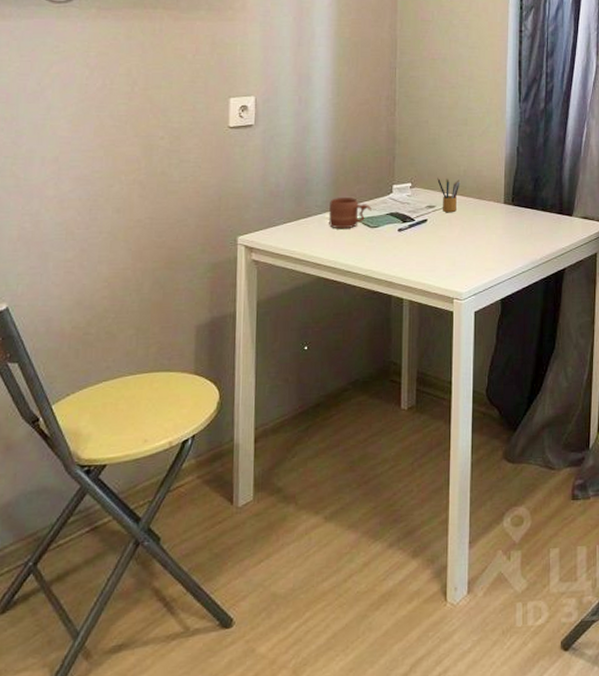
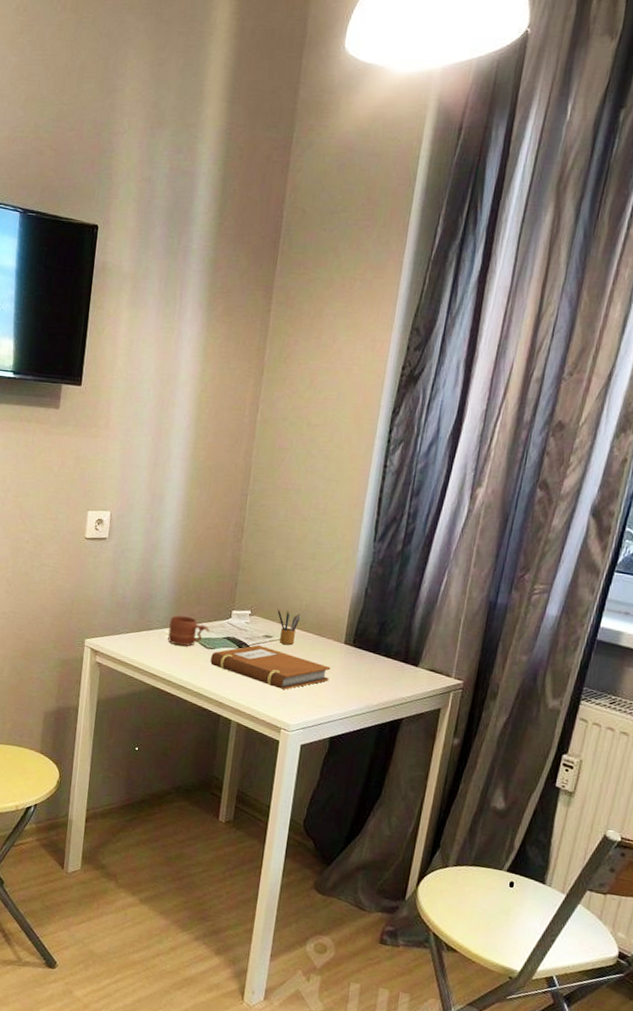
notebook: none [376,217,494,258] -> present [210,645,331,690]

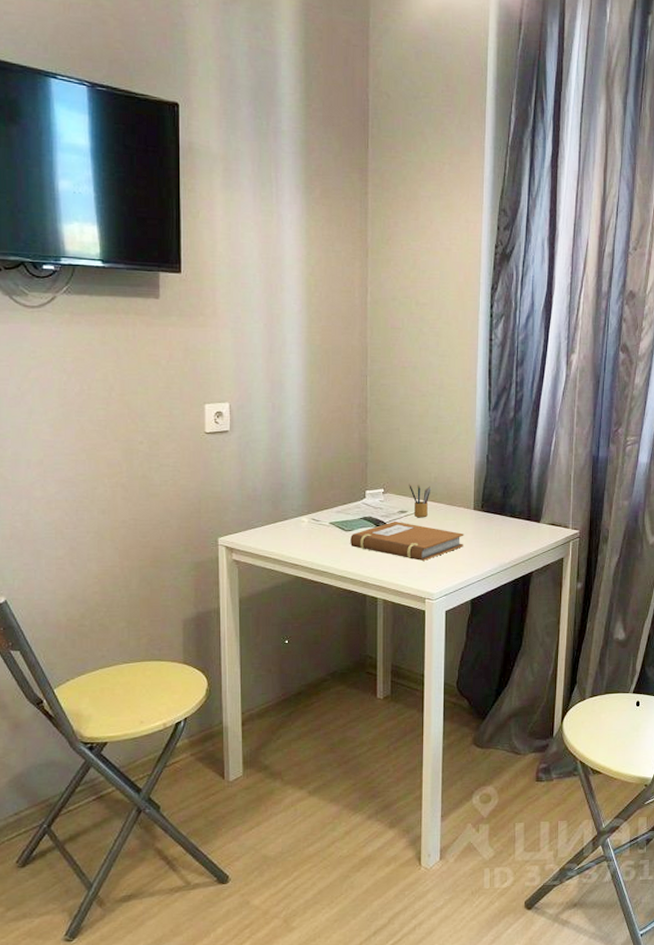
mug: present [168,615,210,646] -> none [304,502,346,531]

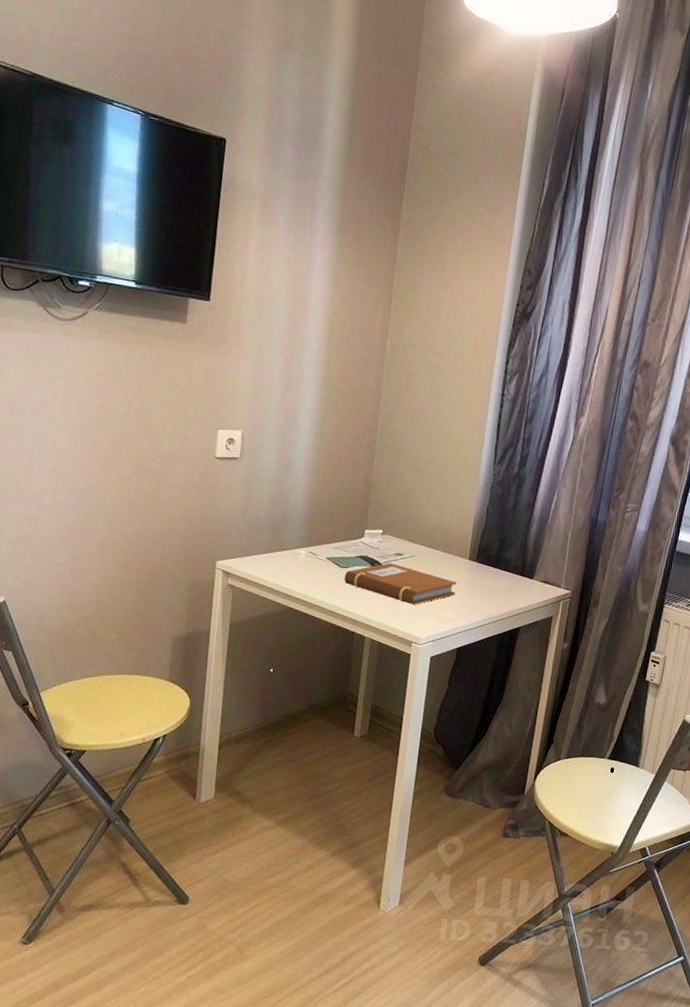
pencil box: present [409,483,431,517] -> none [407,527,430,562]

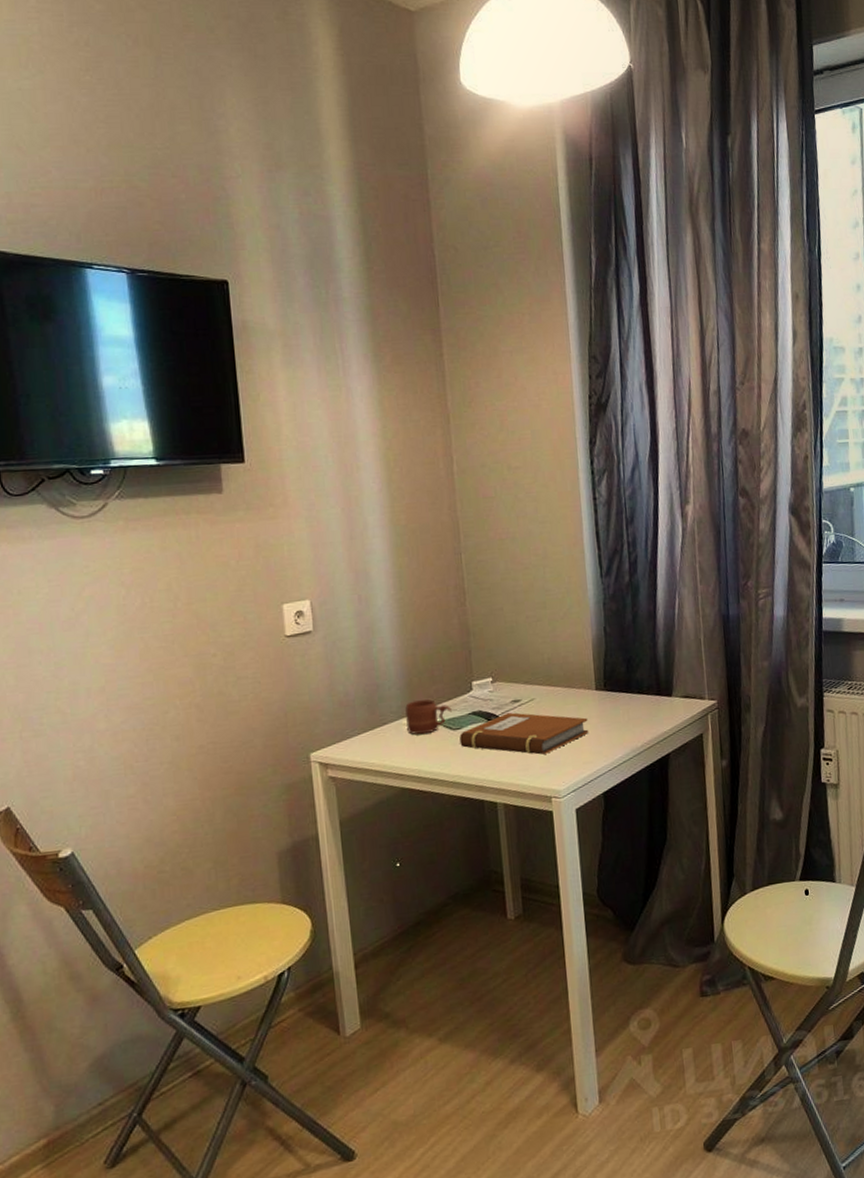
mug: none [302,535,343,566] -> present [405,699,452,735]

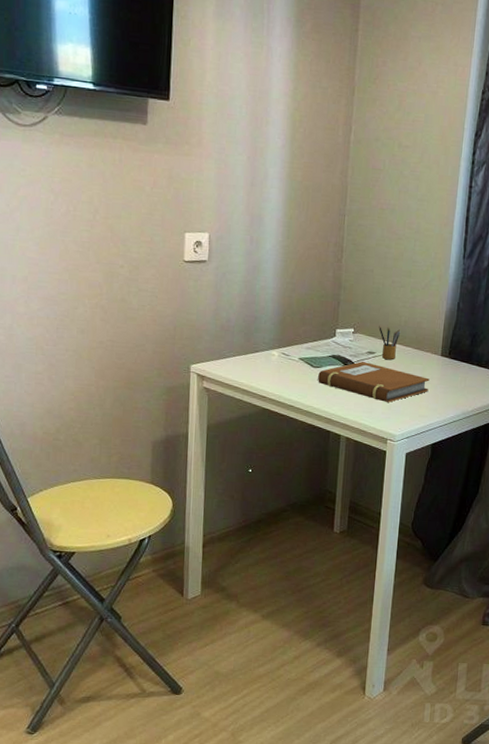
mug: present [405,699,452,735] -> none [274,336,315,366]
pencil box: none [520,668,546,705] -> present [379,325,401,360]

